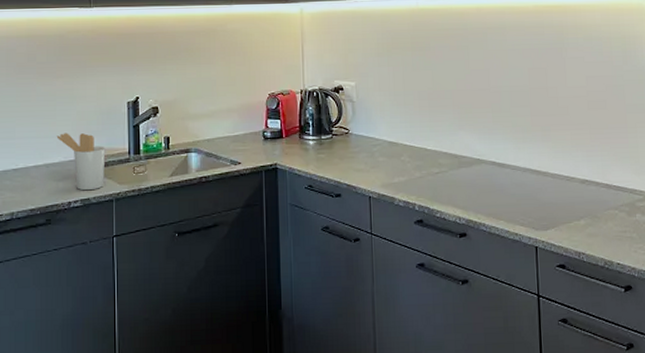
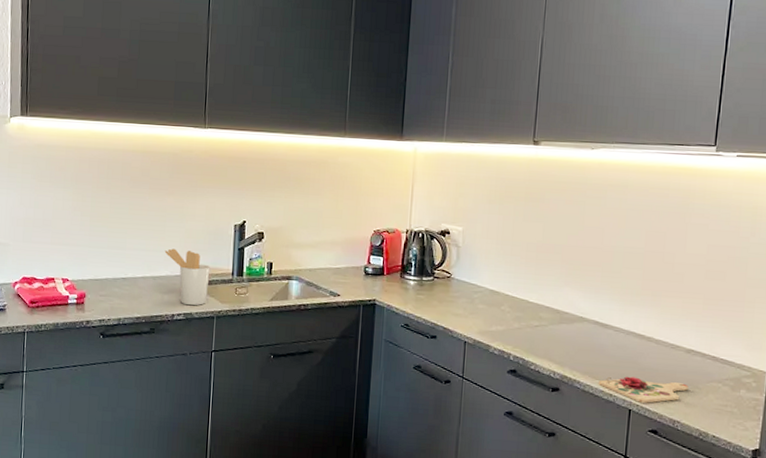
cutting board: none [503,213,588,238] -> present [598,376,688,403]

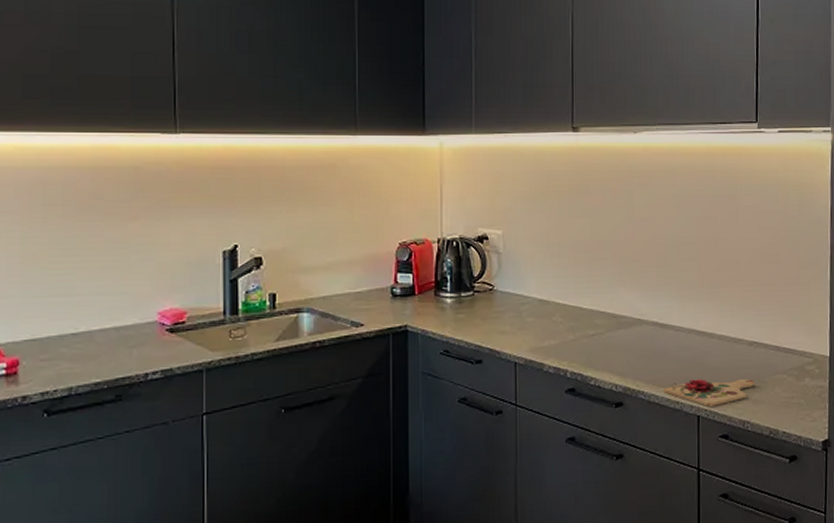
utensil holder: present [164,248,210,306] -> none [130,288,194,360]

